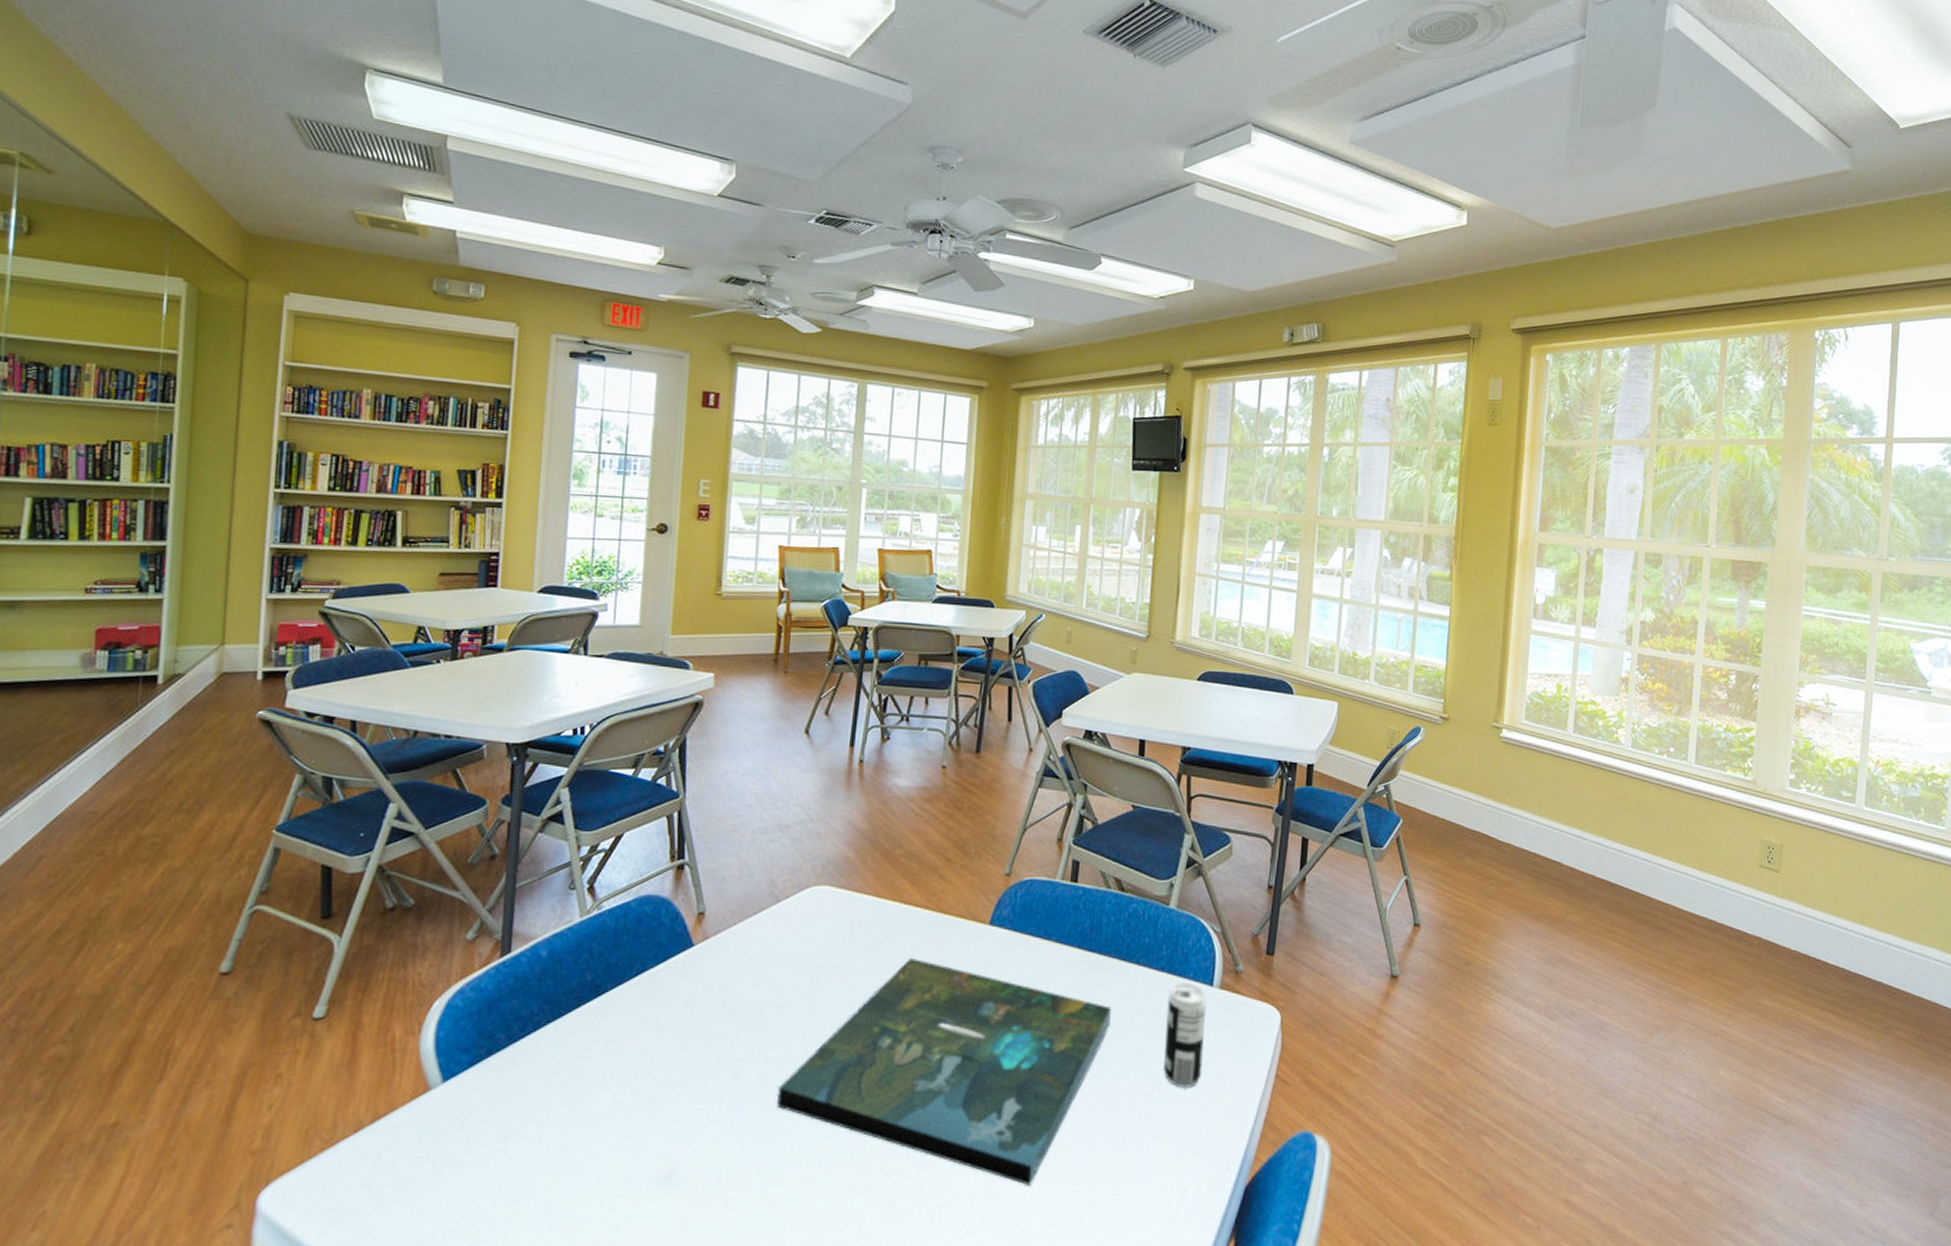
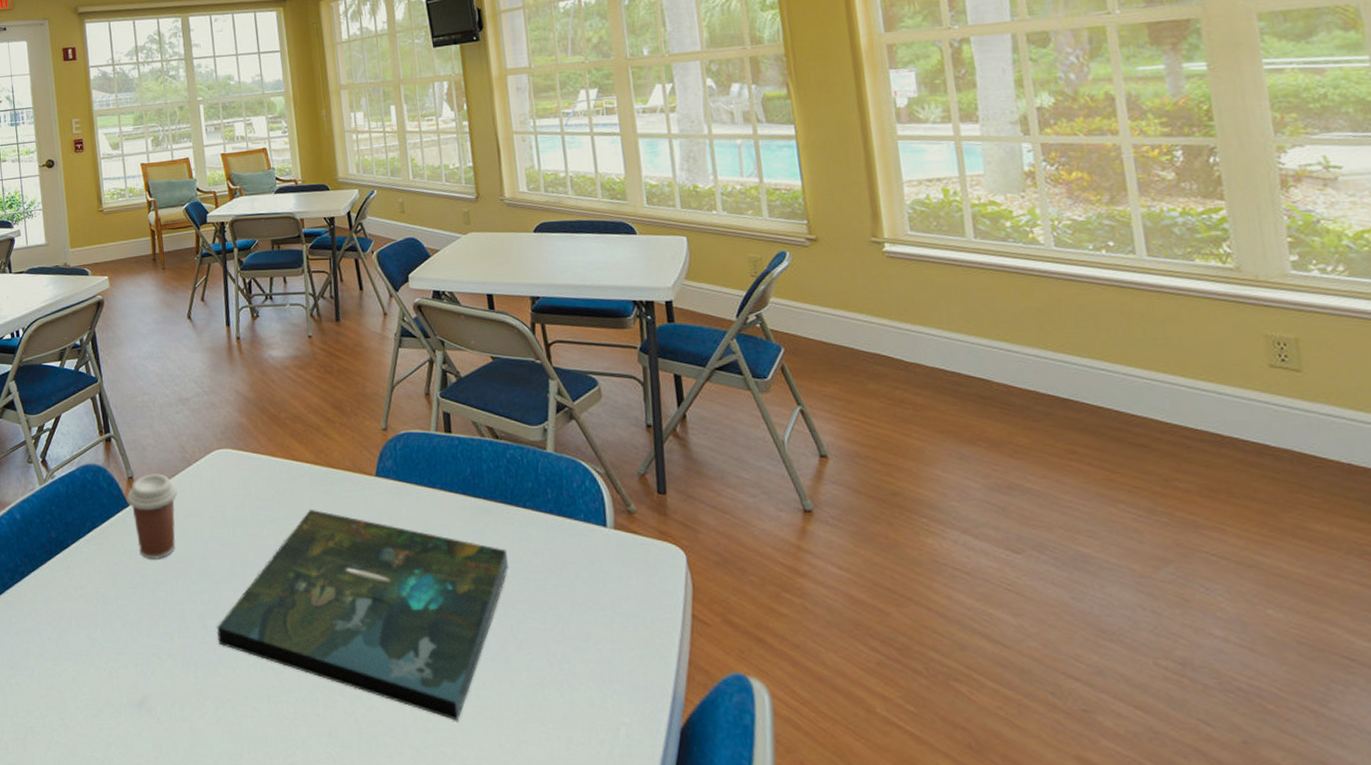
coffee cup: none [692,910,757,1011] -> present [126,473,178,561]
beverage can: present [1164,983,1206,1088] -> none [562,524,612,628]

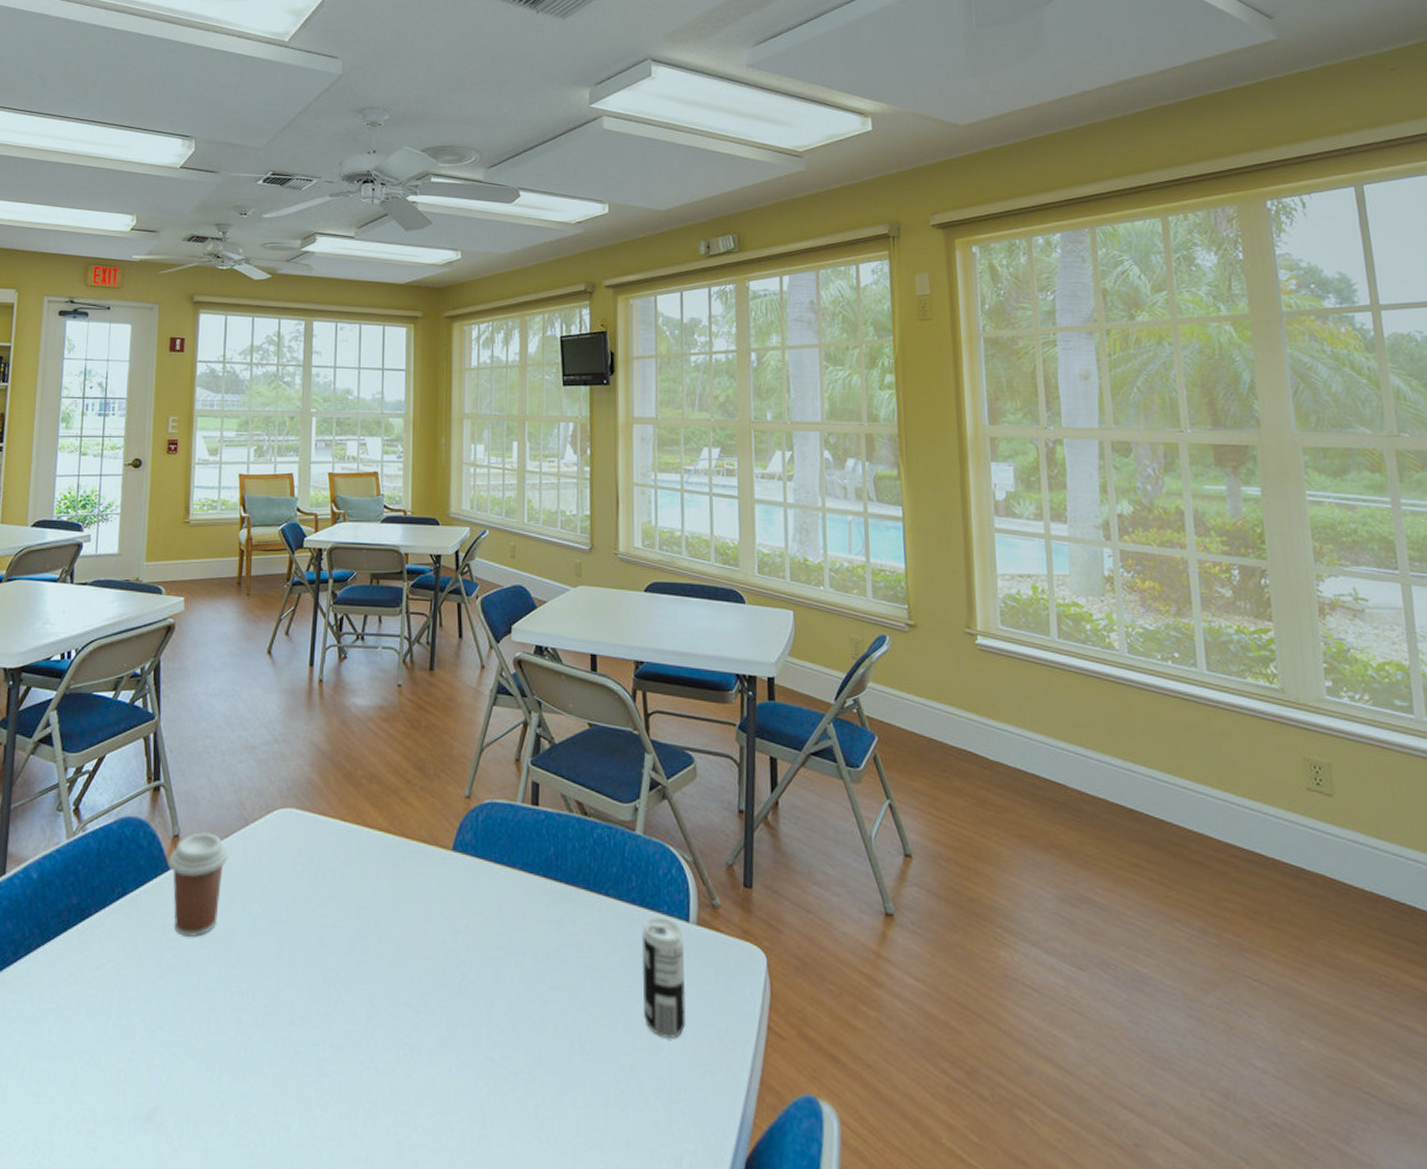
board game: present [216,509,510,721] -> none [250,884,585,1145]
beverage can: none [562,524,612,628] -> present [641,917,686,1038]

